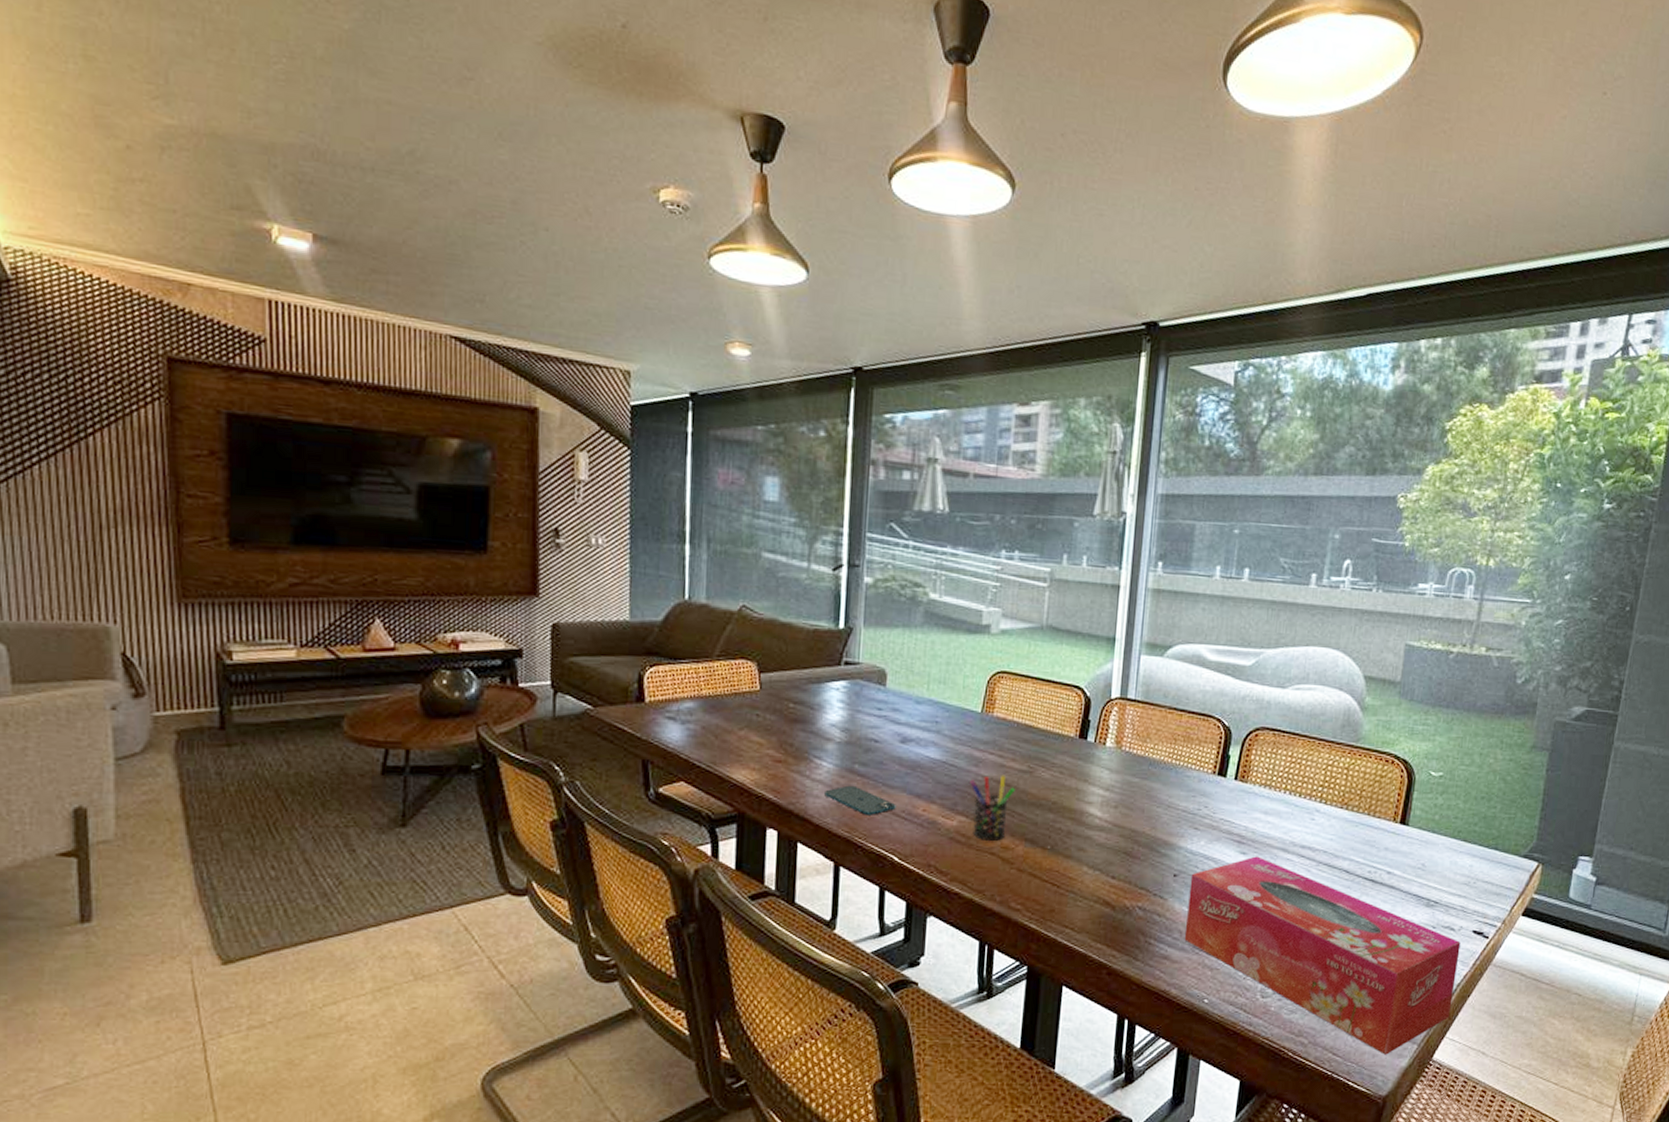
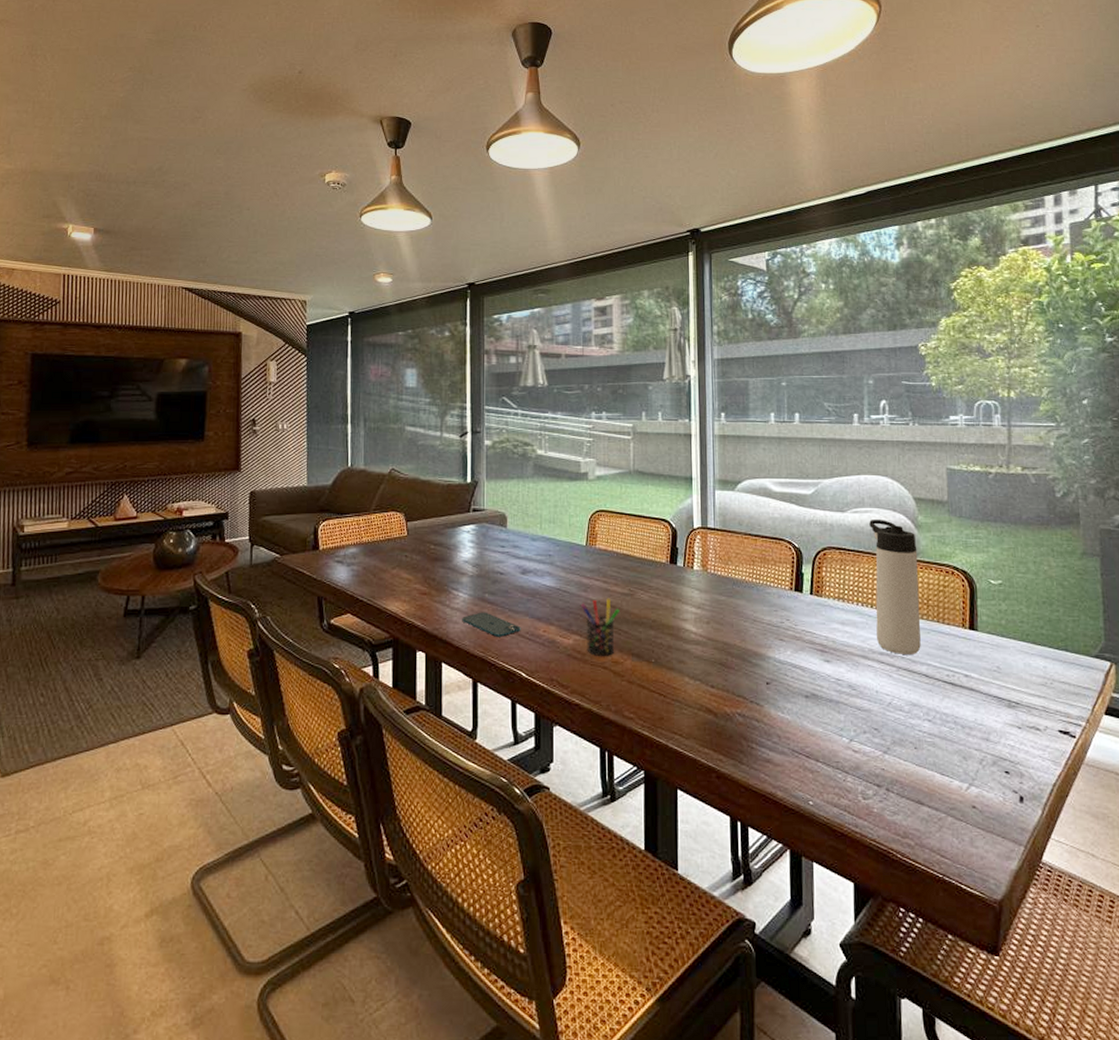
tissue box: present [1184,856,1461,1055] -> none [782,663,1052,857]
thermos bottle: none [1300,698,1359,850] -> present [869,520,921,656]

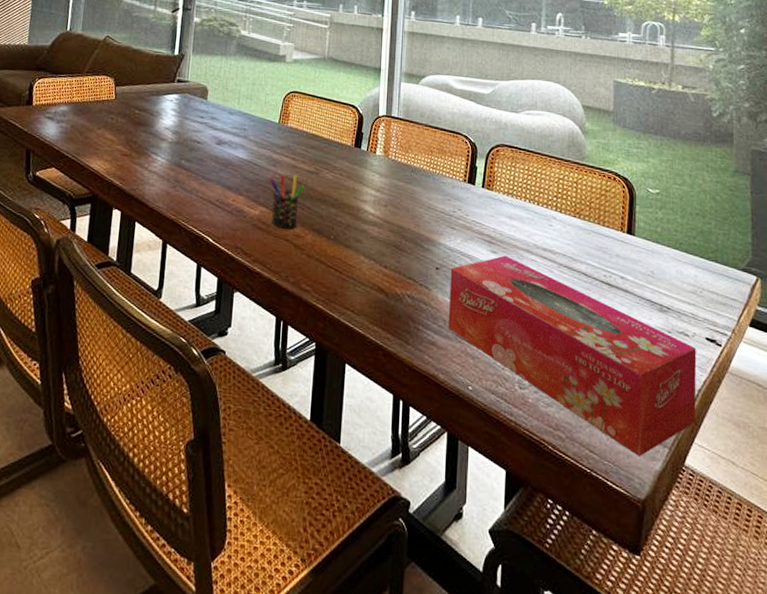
smartphone: present [462,612,521,637] -> none [158,177,212,202]
tissue box: none [782,663,1052,857] -> present [448,255,697,456]
thermos bottle: present [869,520,921,656] -> none [540,122,583,254]

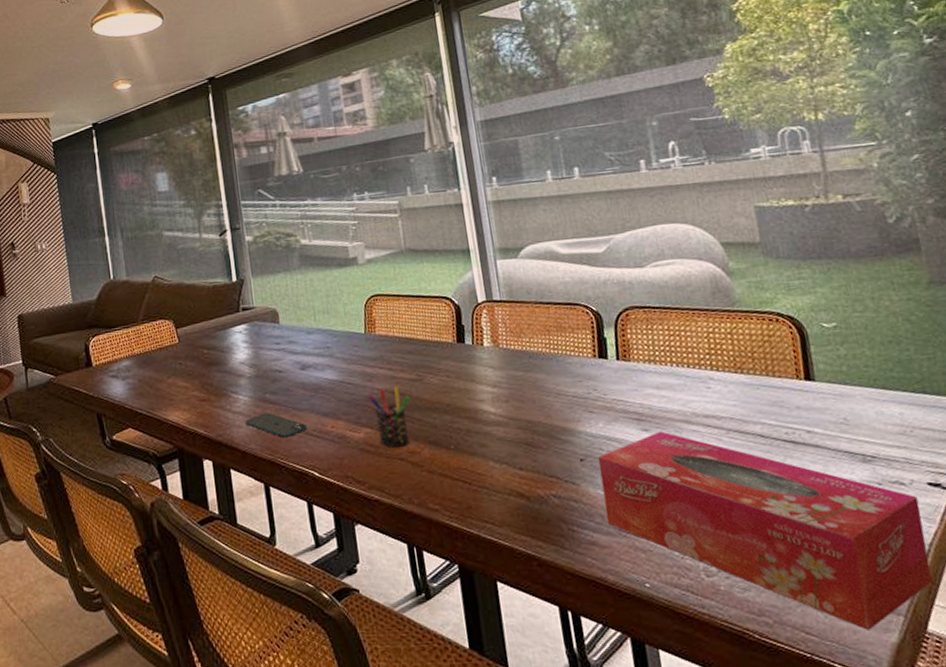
smartphone: none [158,177,212,202] -> present [245,412,308,438]

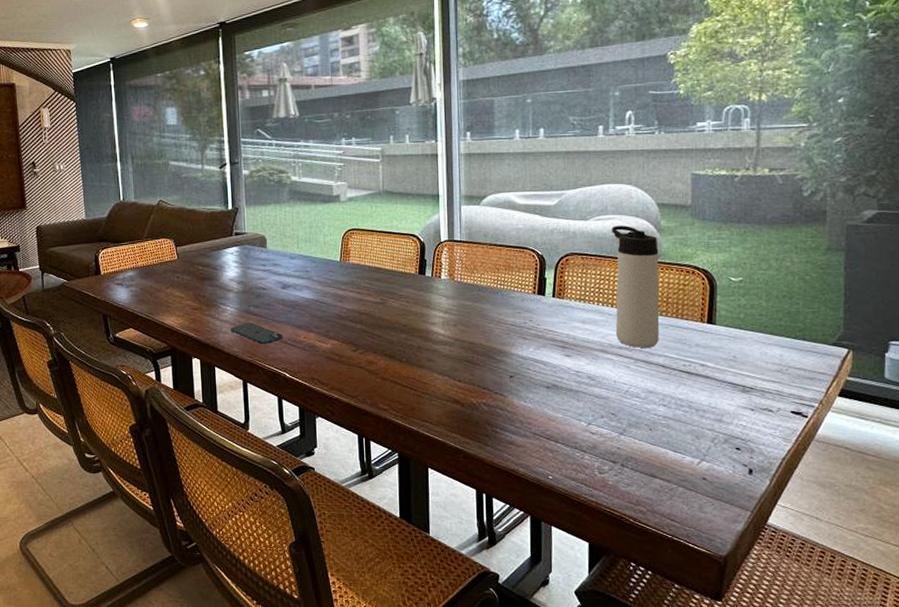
pen holder: present [368,385,410,448] -> none [337,307,373,358]
tissue box: present [597,431,932,630] -> none [524,357,781,520]
thermos bottle: none [673,270,752,416] -> present [612,226,660,349]

